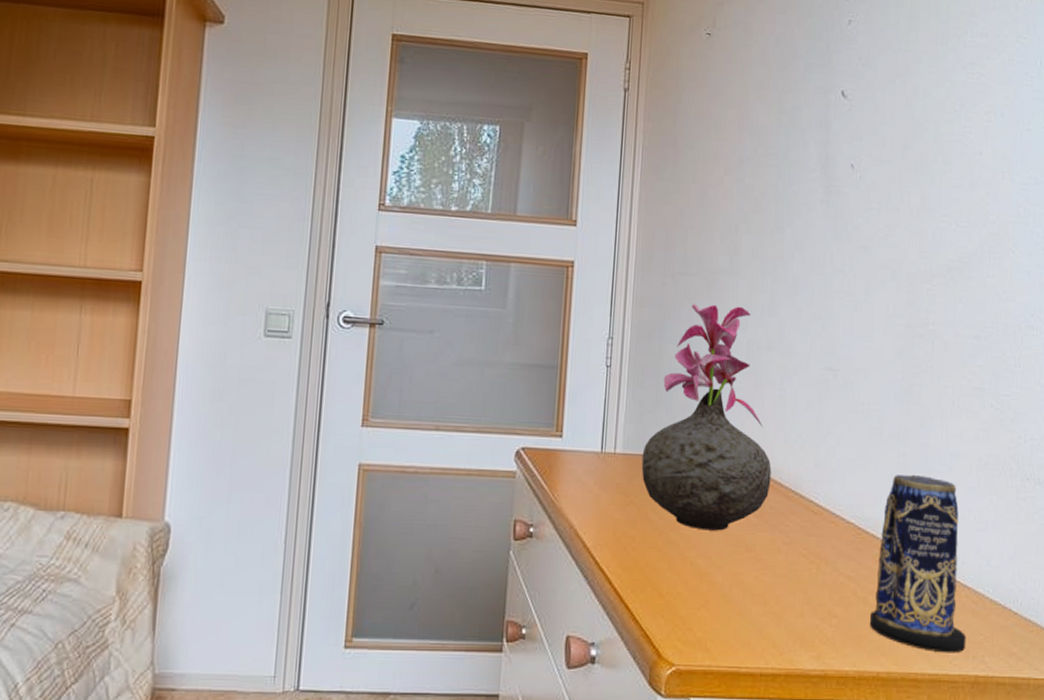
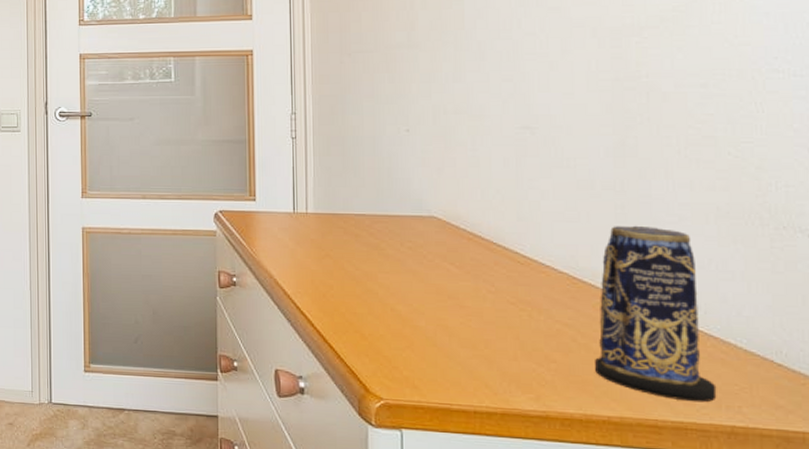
vase: present [641,304,772,531] -> none [333,76,470,280]

